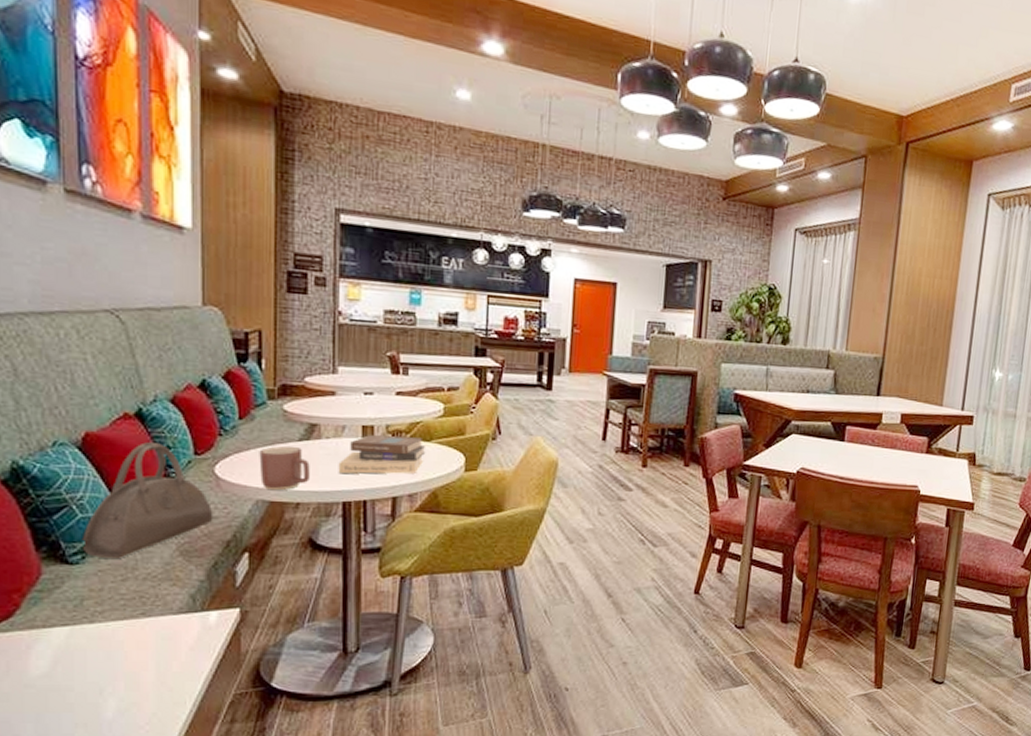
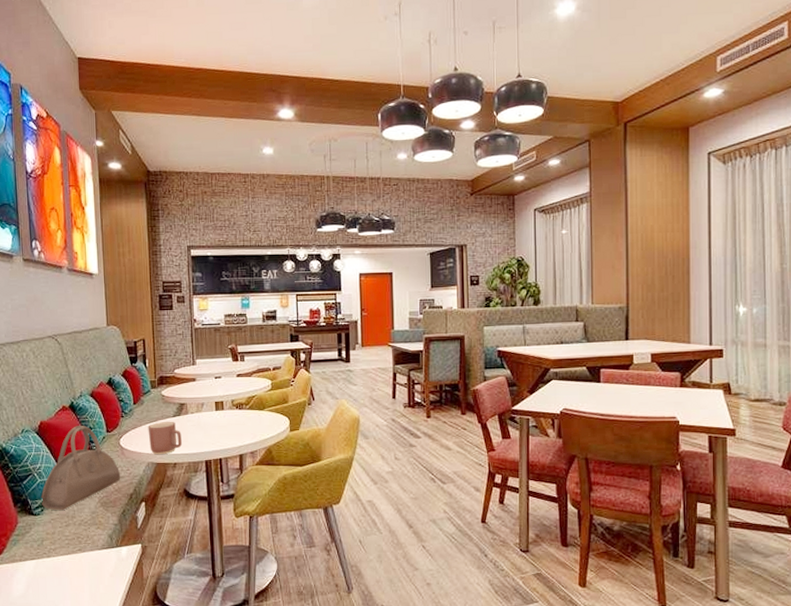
books: present [338,435,425,474] -> none [200,408,260,440]

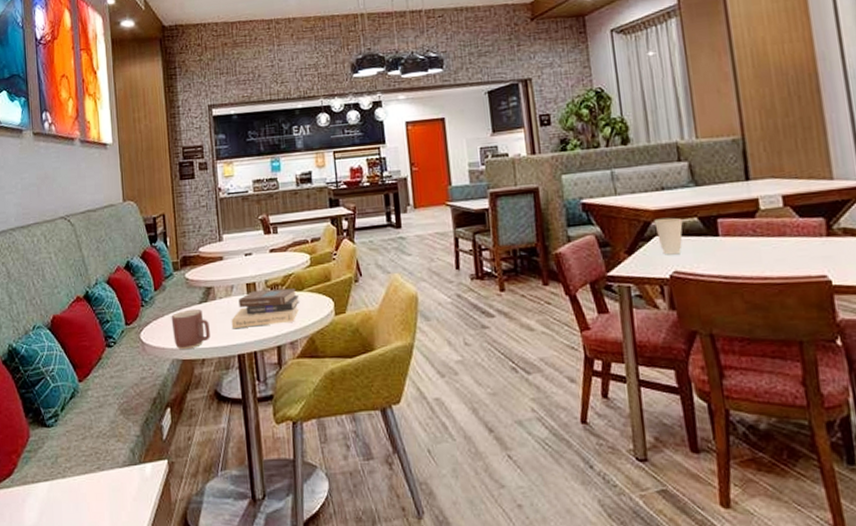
handbag: present [40,426,121,511] -> none [54,318,143,421]
books: none [200,408,260,440] -> present [231,288,299,330]
cup: none [552,366,574,395] -> present [654,217,683,255]

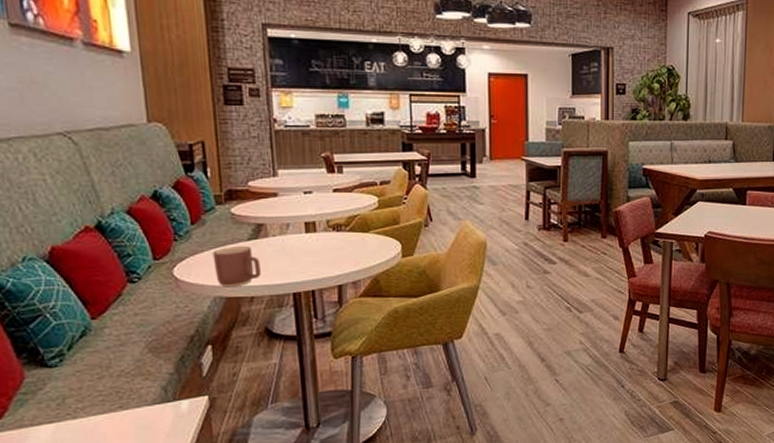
books: present [231,288,299,330] -> none [286,230,364,268]
cup: present [654,217,683,255] -> none [699,187,721,218]

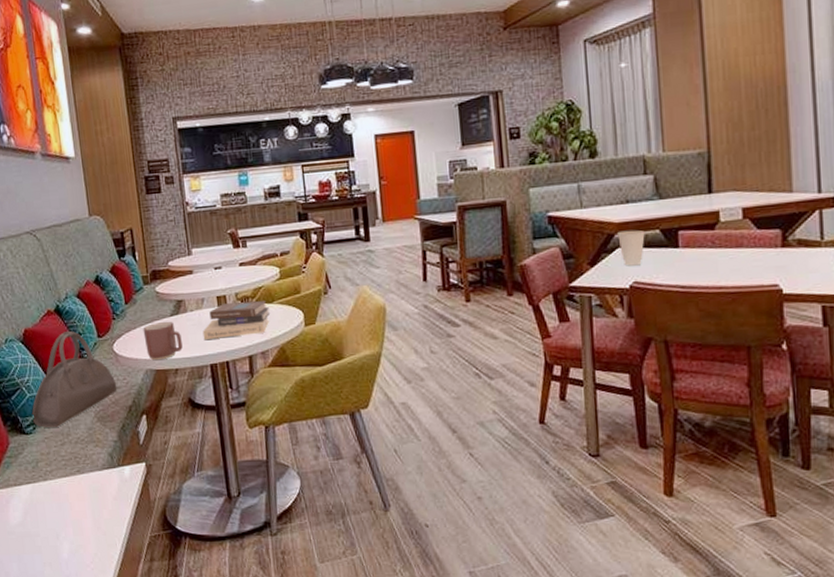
handbag: none [57,252,176,360] -> present [31,331,117,428]
books: none [286,230,364,268] -> present [202,301,270,341]
cup: none [699,187,721,218] -> present [617,230,645,266]

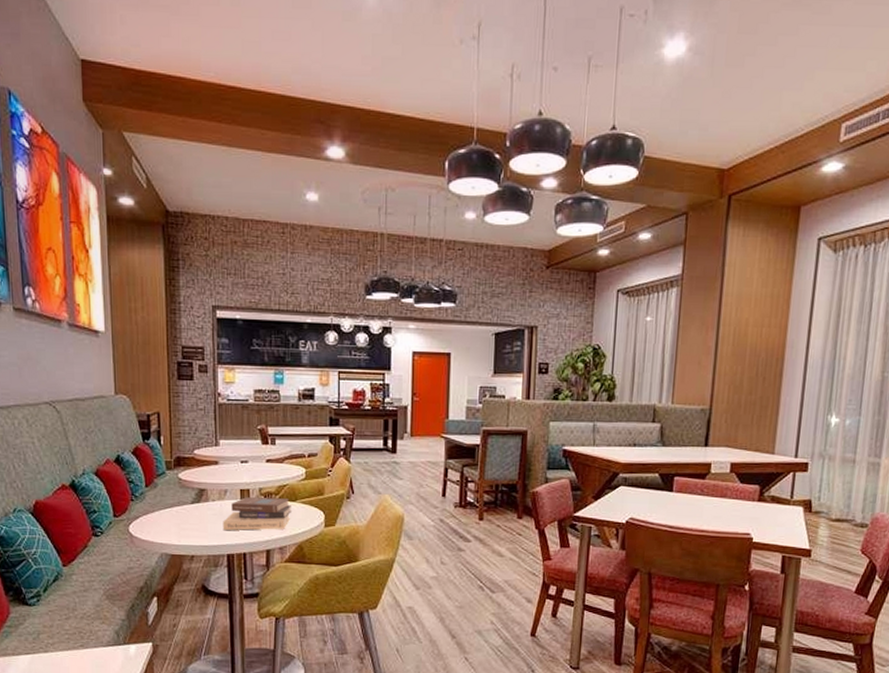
handbag: present [31,331,117,428] -> none [36,508,130,602]
mug: present [143,321,183,361] -> none [161,508,201,546]
cup: present [617,230,645,266] -> none [622,471,646,504]

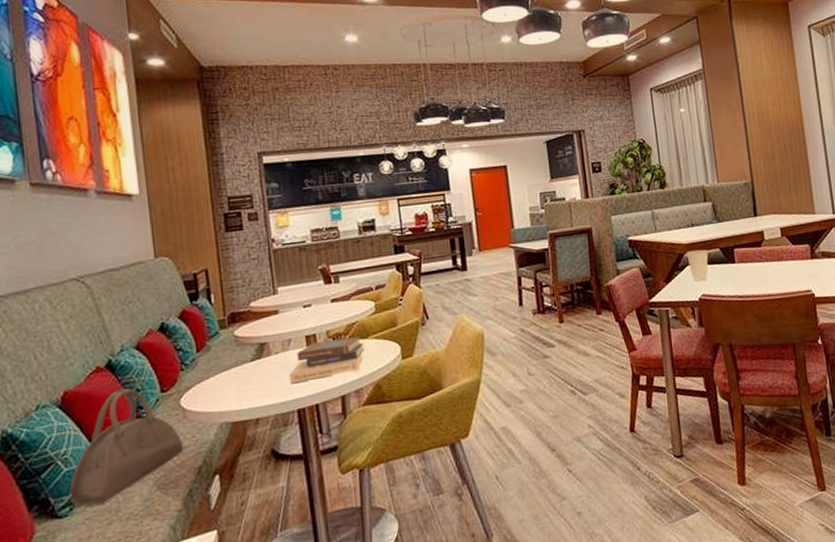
handbag: none [36,508,130,602] -> present [68,388,184,507]
cup: none [622,471,646,504] -> present [686,249,709,282]

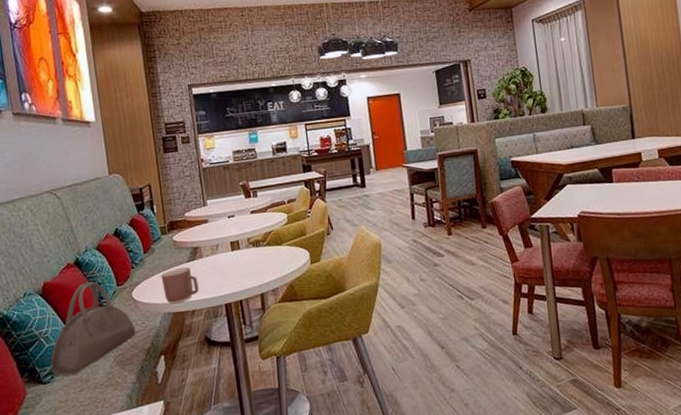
mug: none [218,366,265,412] -> present [161,267,199,304]
books: present [289,336,364,384] -> none [217,243,279,283]
cup: present [686,249,709,282] -> none [566,169,587,199]

